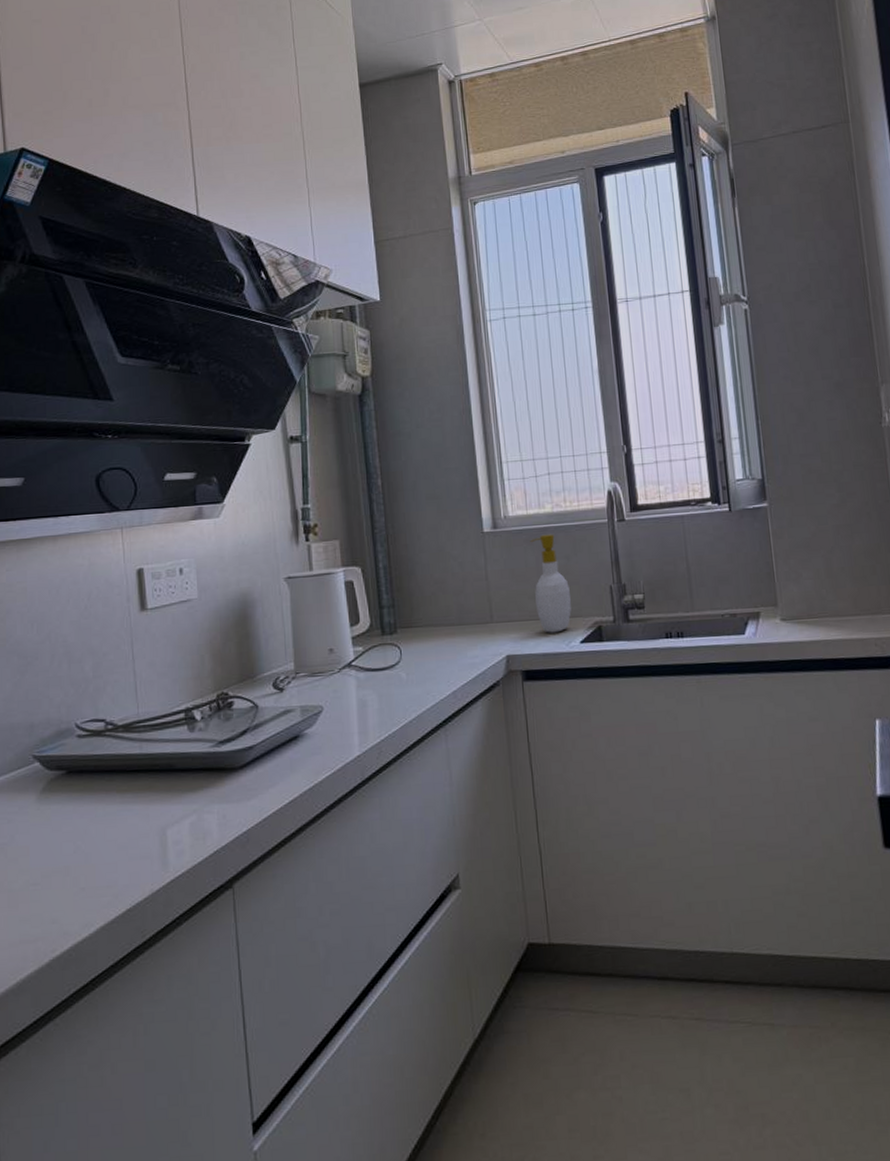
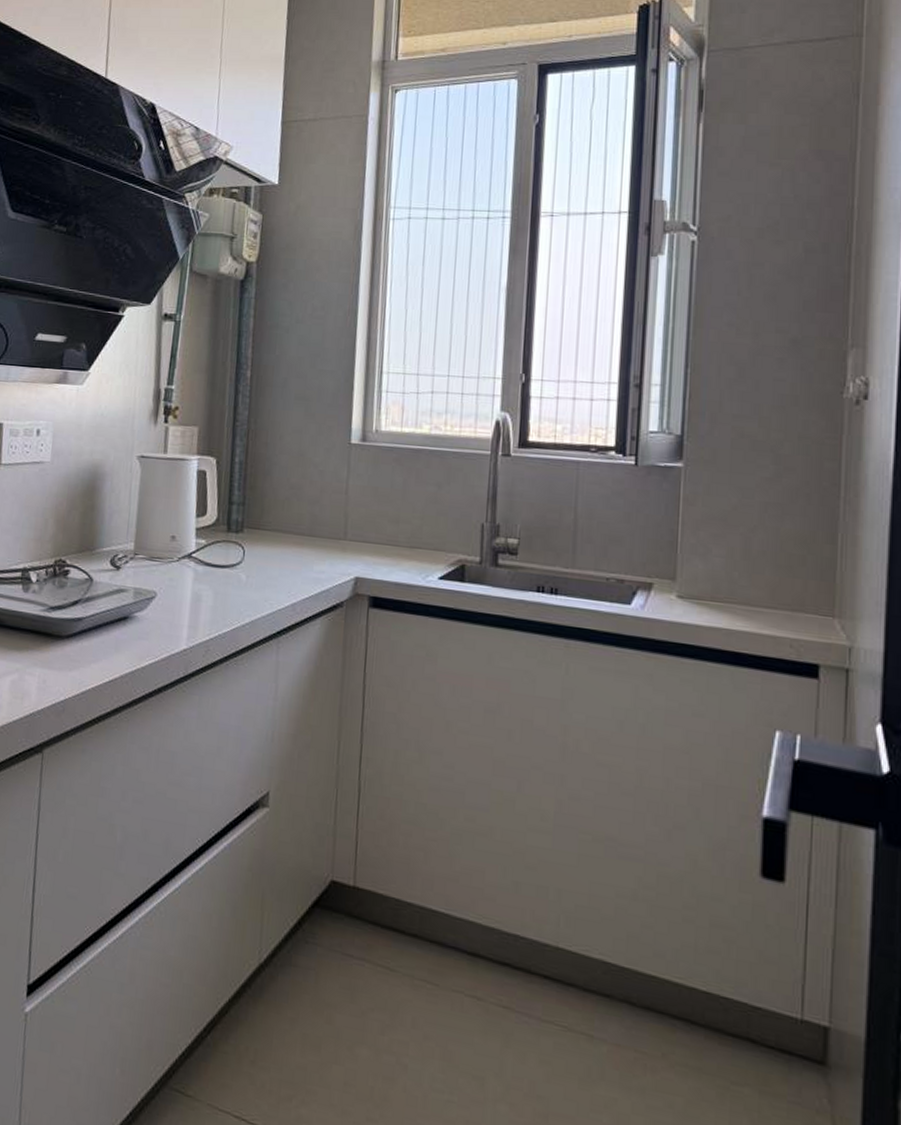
soap bottle: present [530,534,572,633] -> none [395,456,436,564]

